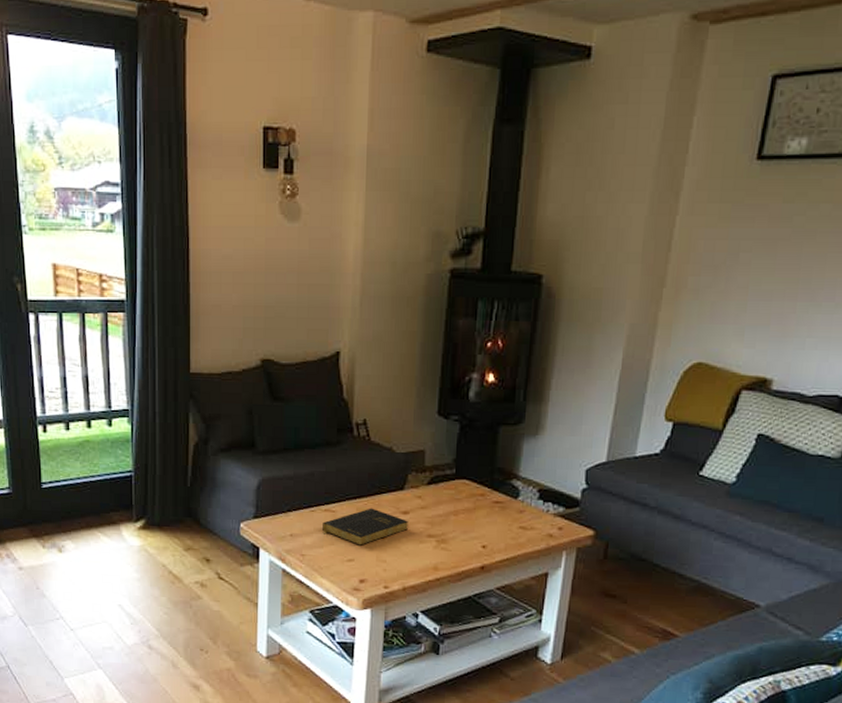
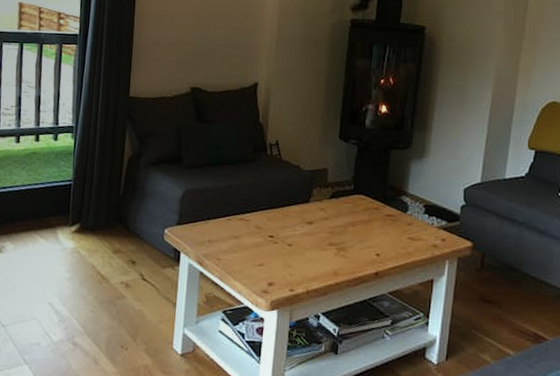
book: present [323,508,408,546] -> none [237,218,312,252]

